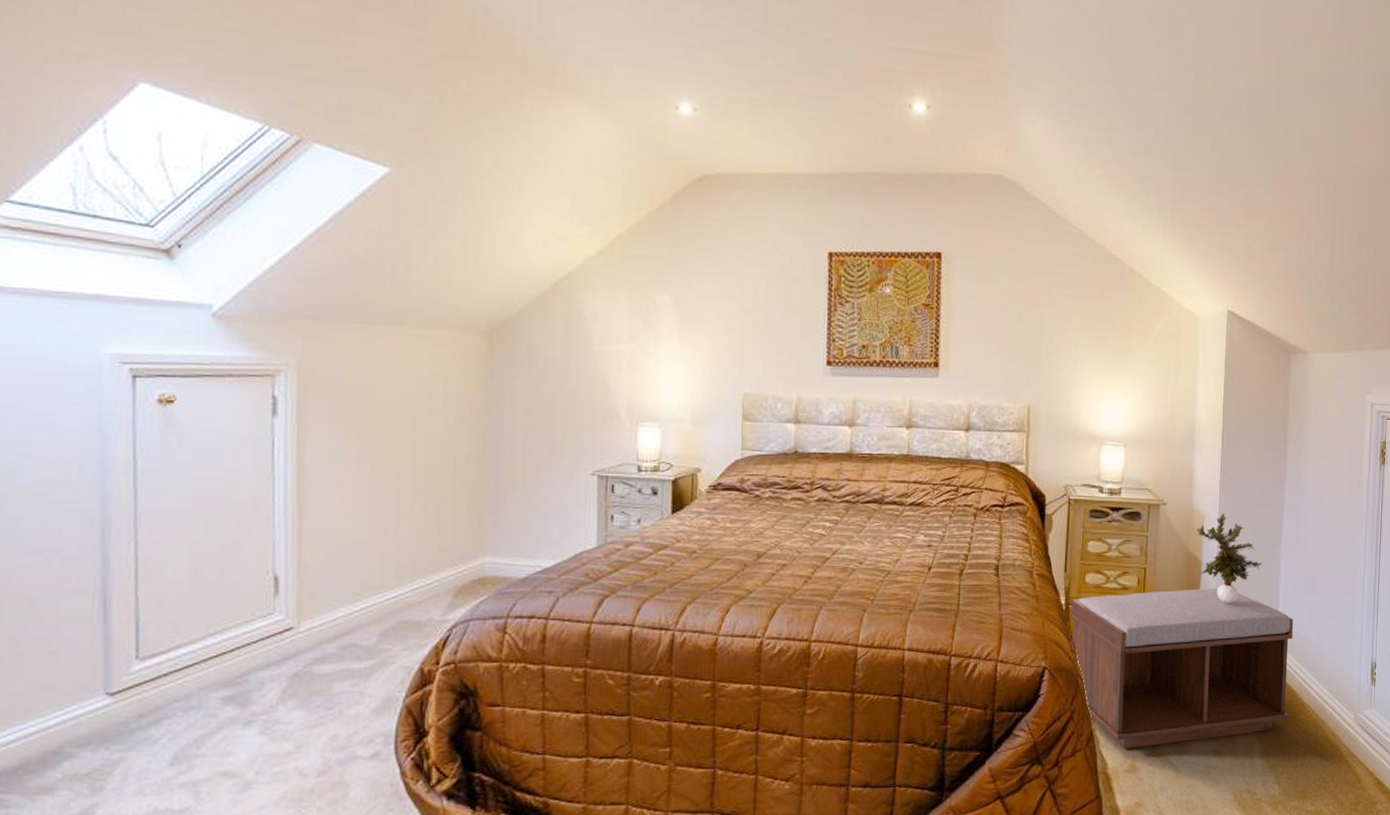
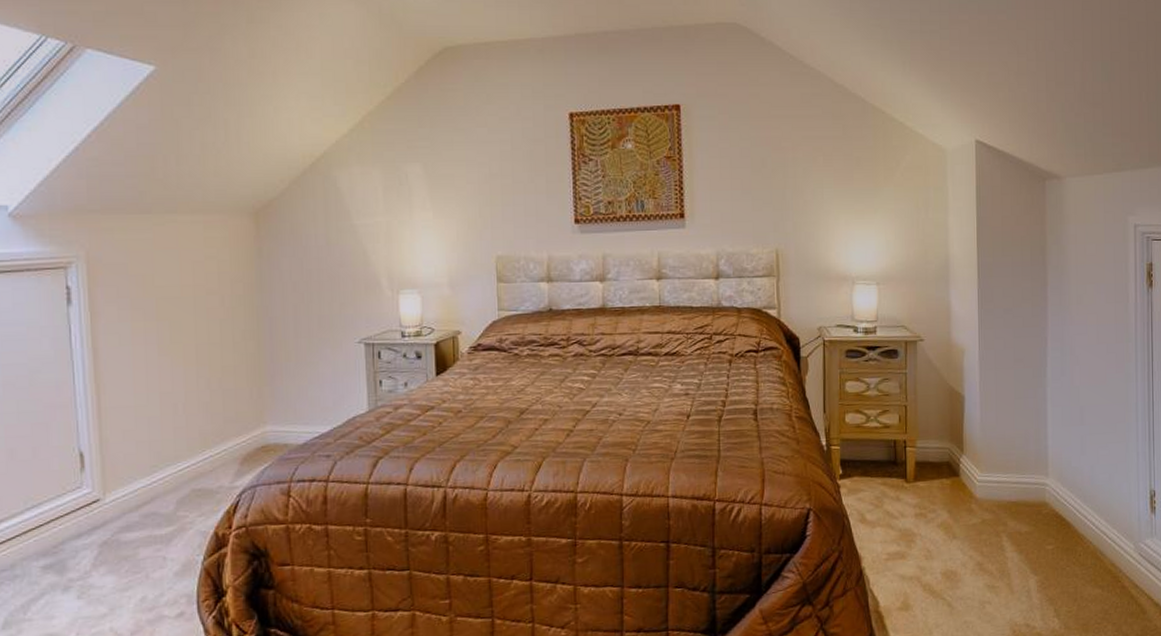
bench: present [1071,588,1294,749] -> none [832,422,1066,587]
potted plant: present [1197,513,1262,603] -> none [957,346,1027,437]

